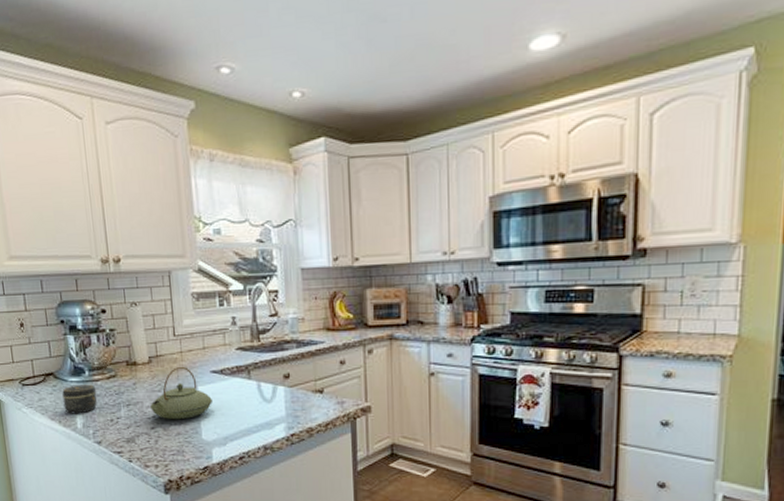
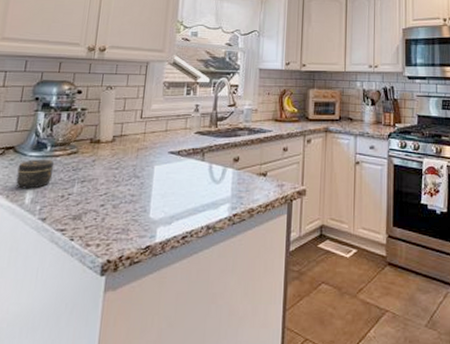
teapot: present [150,366,212,420] -> none [104,146,166,198]

